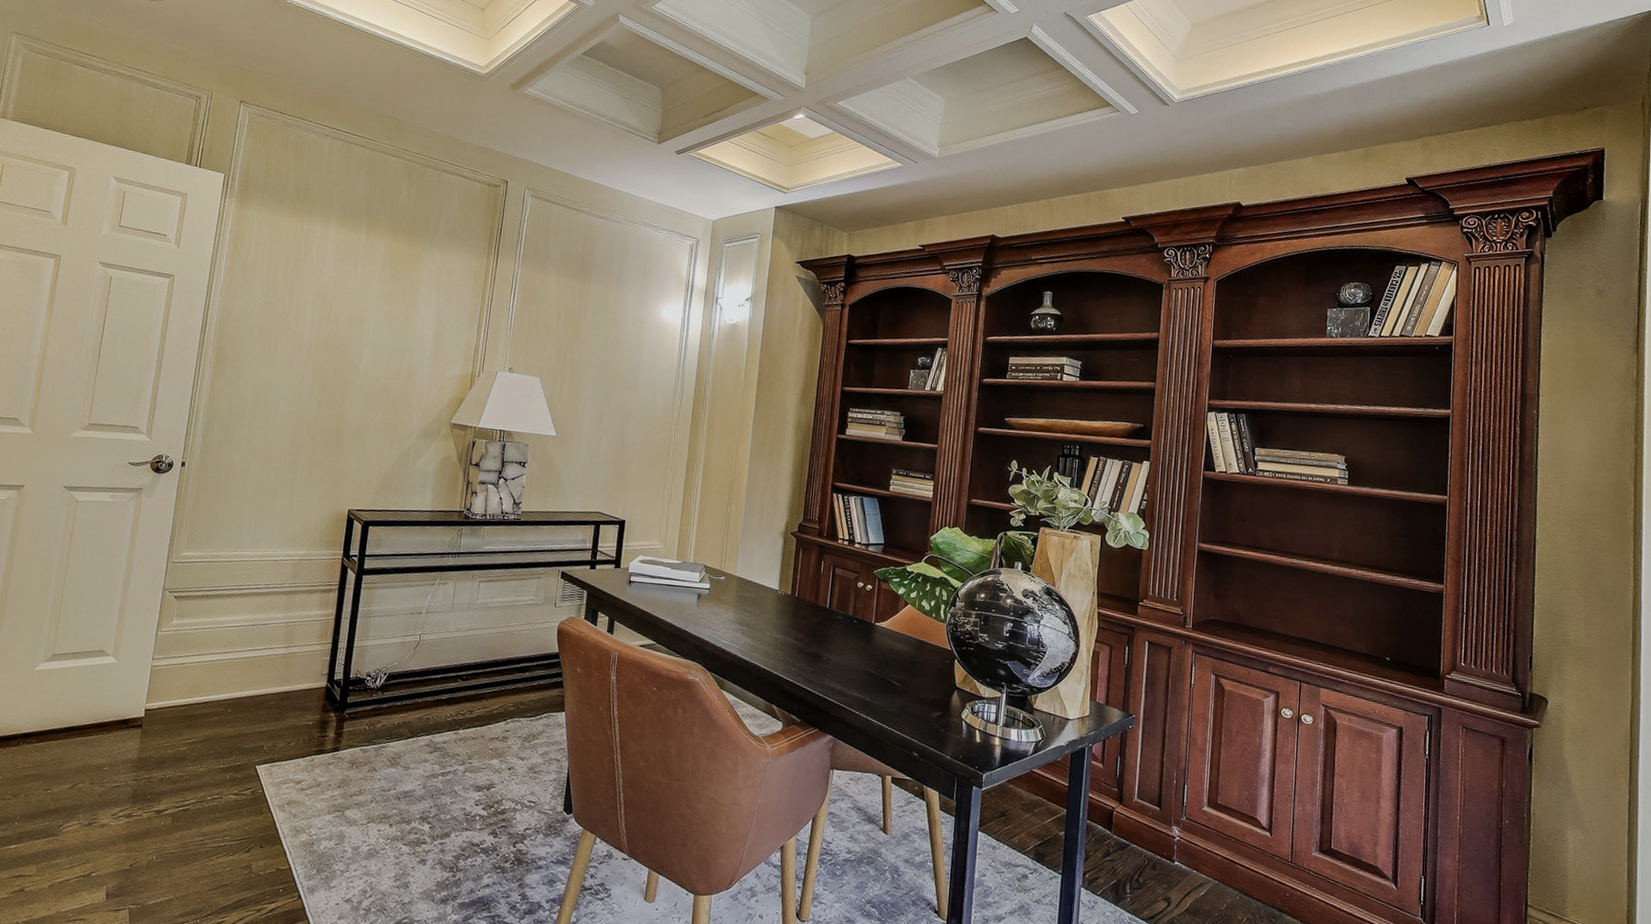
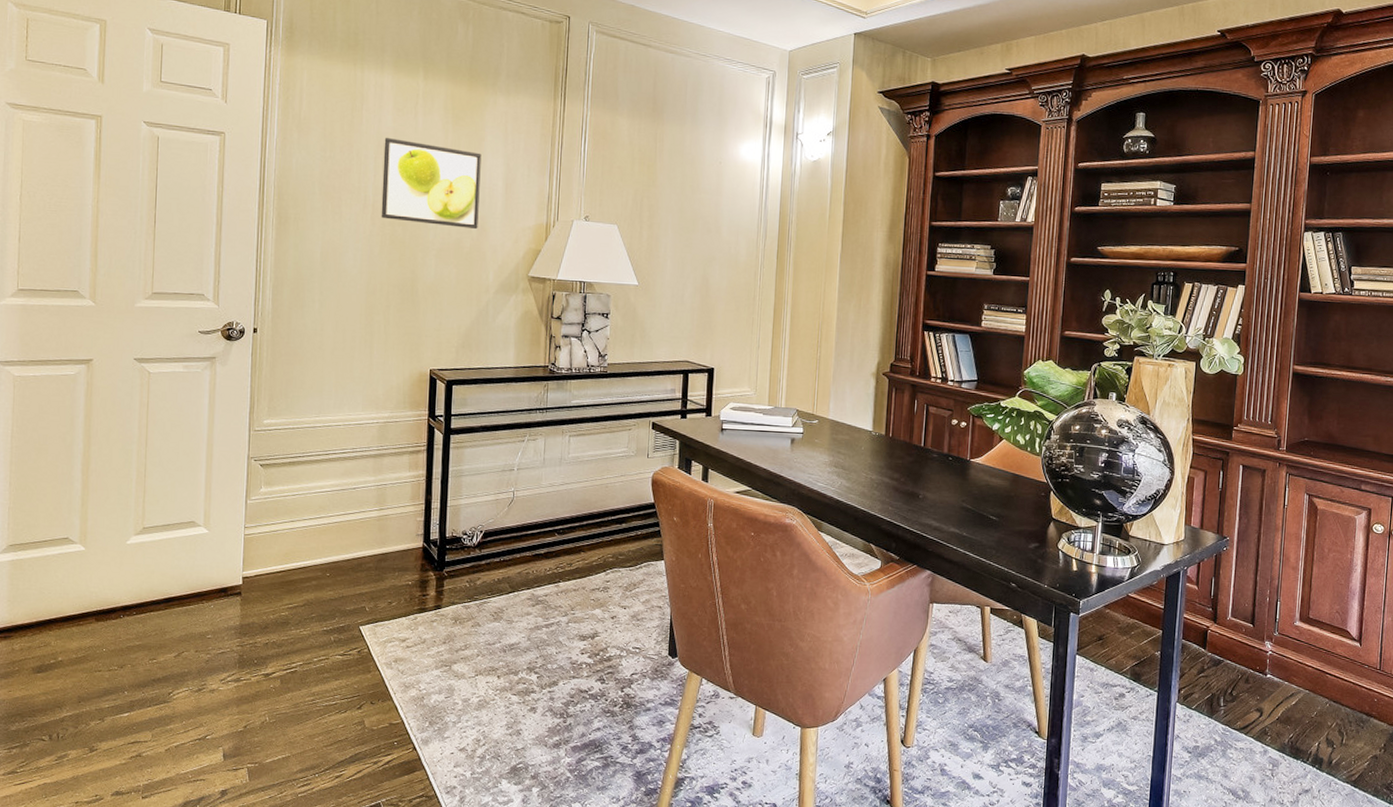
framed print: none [314,285,415,375] -> present [381,137,482,229]

